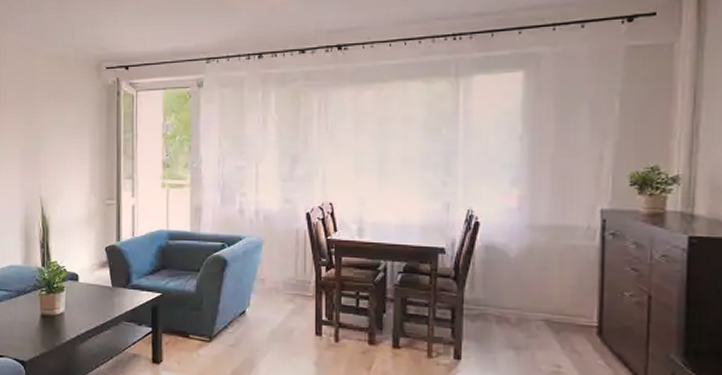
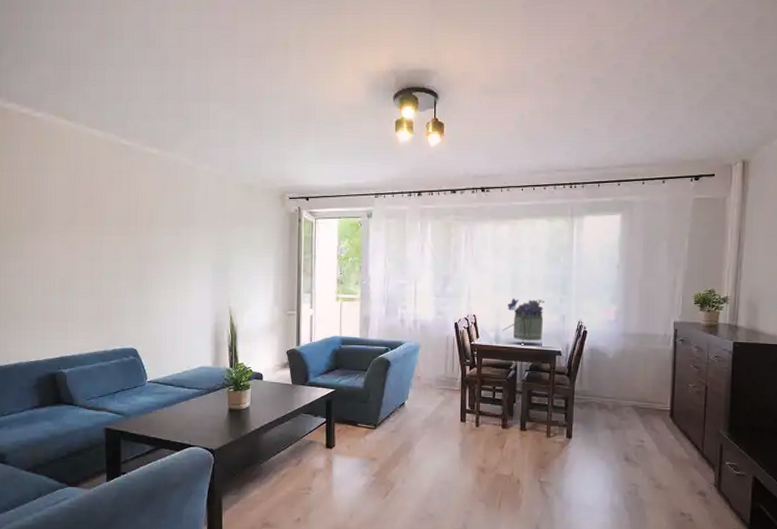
flower bouquet: none [367,181,422,239] -> present [502,298,544,344]

